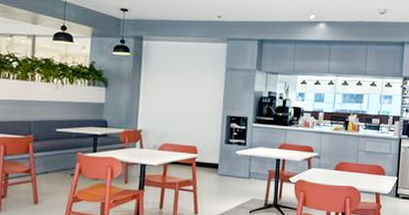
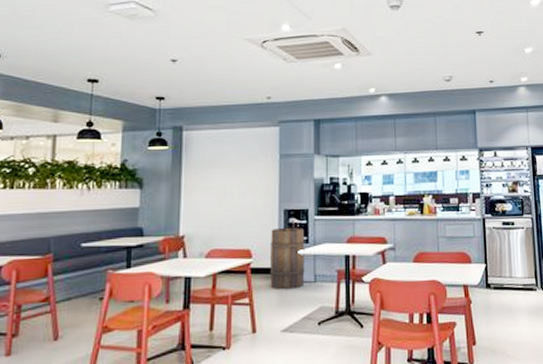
wooden barrel: none [211,130,243,183] -> present [270,227,305,290]

